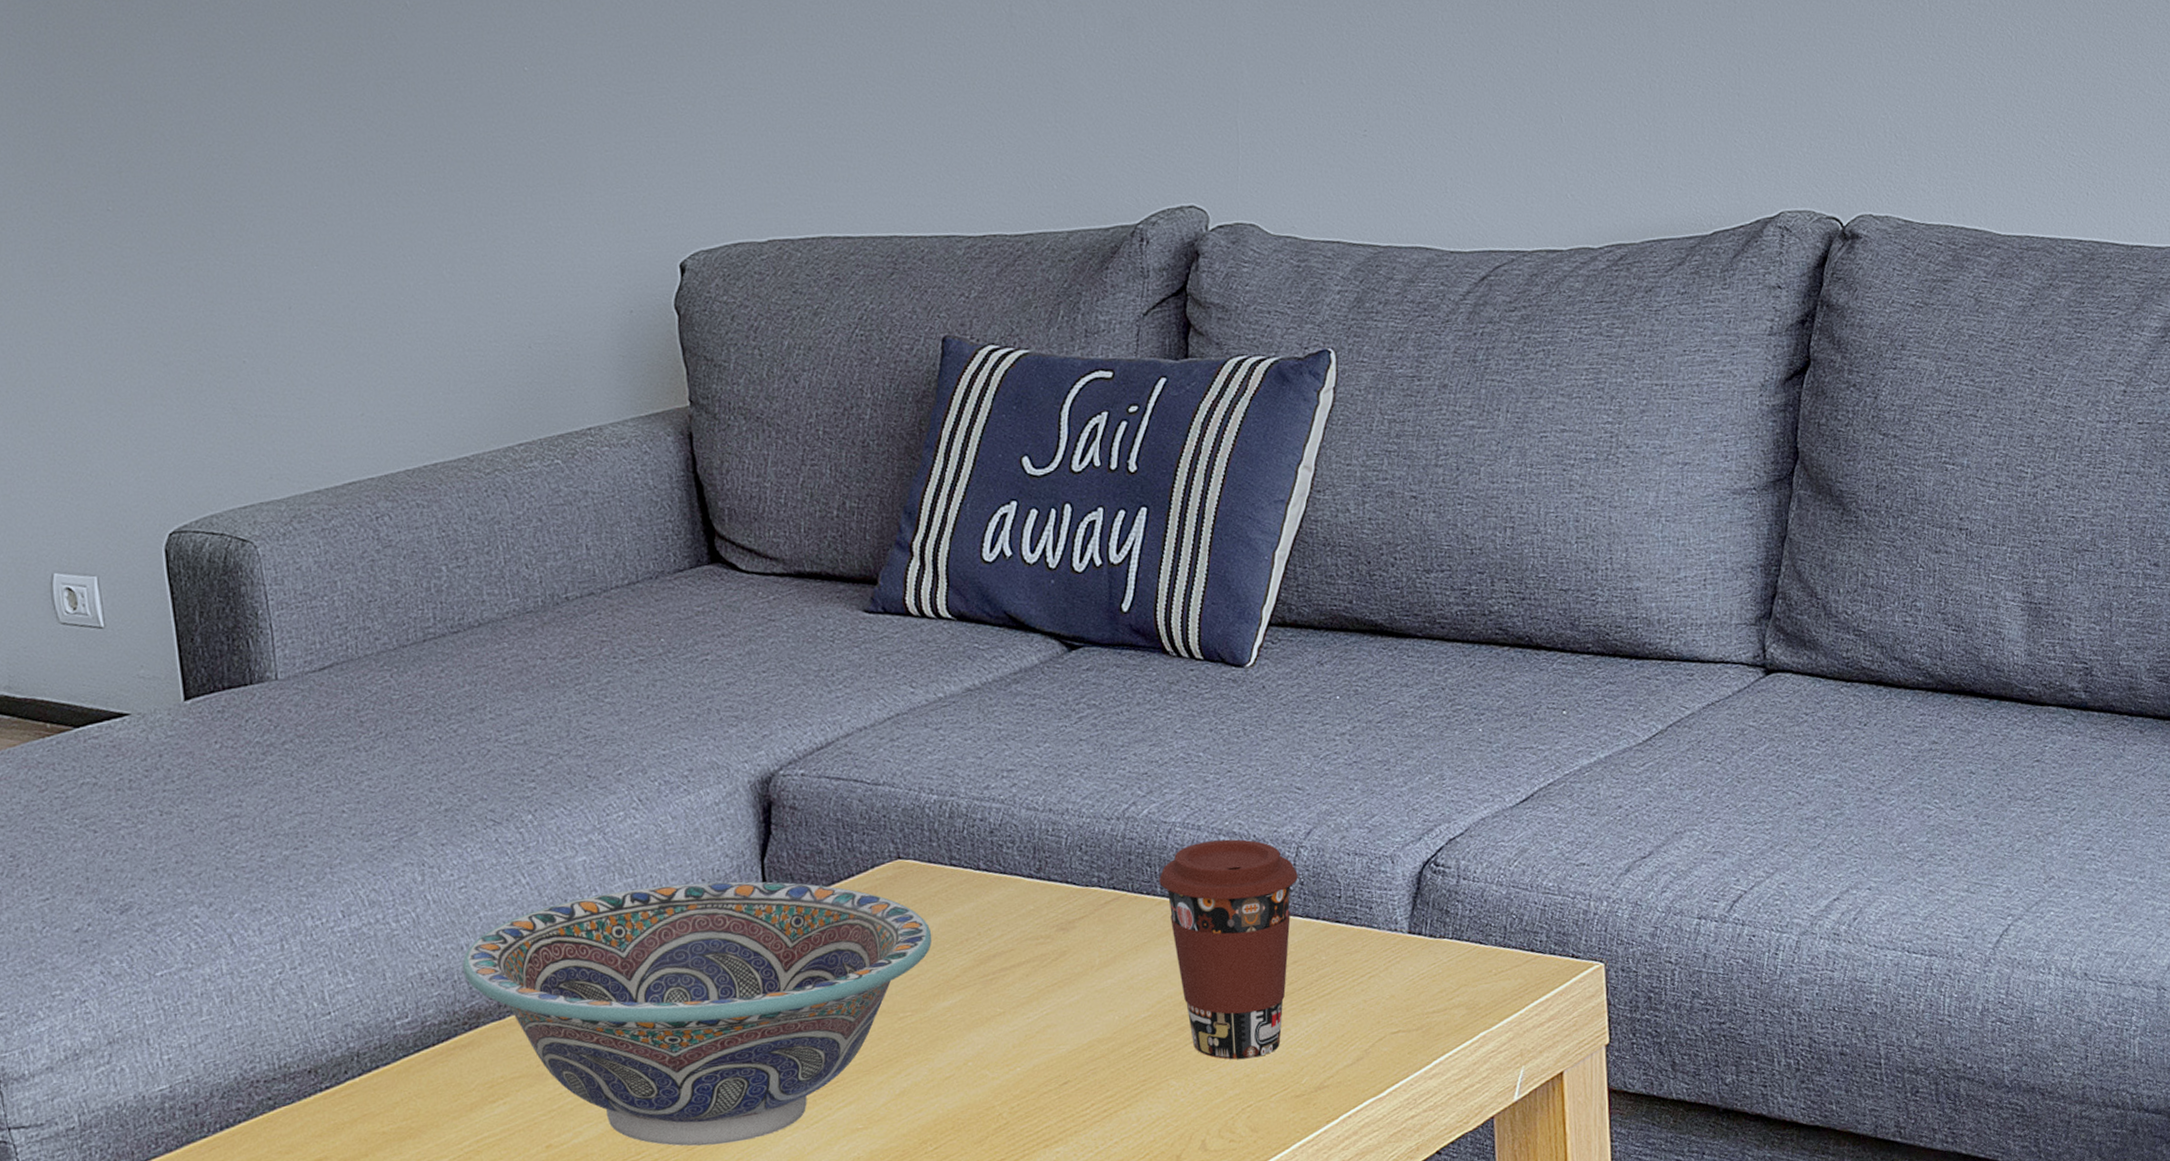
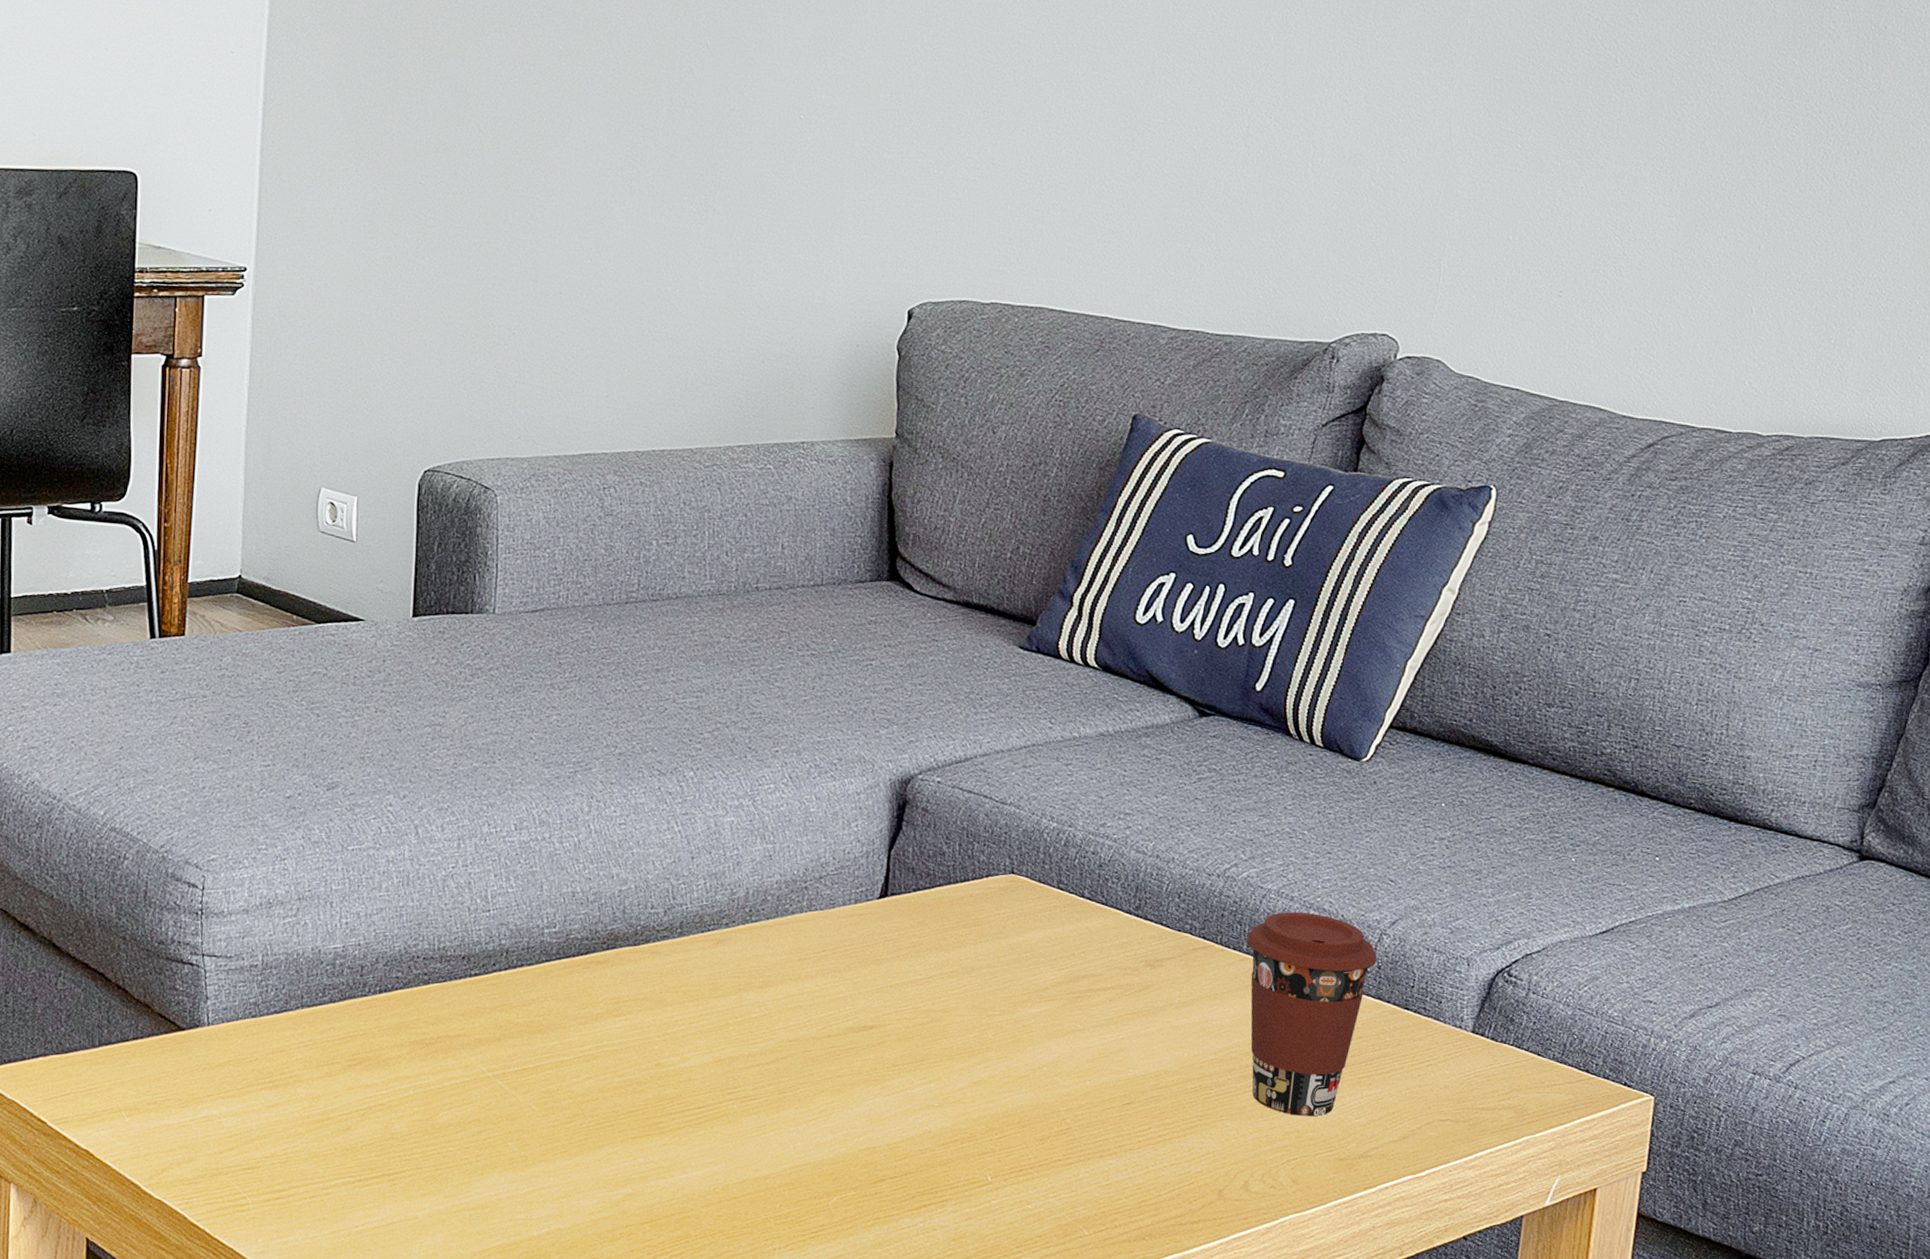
decorative bowl: present [462,881,932,1146] -> none [610,853,1031,1096]

